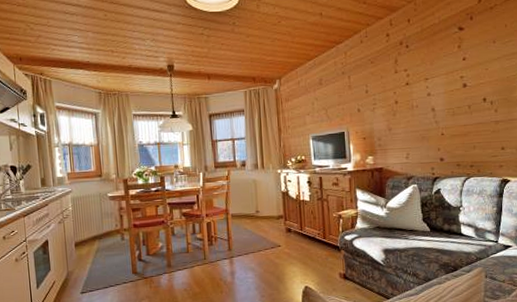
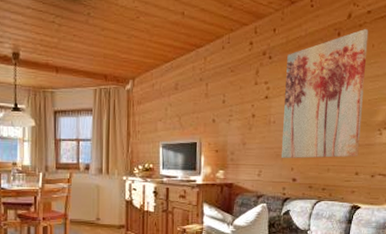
wall art: none [423,11,503,141] -> present [281,29,369,159]

